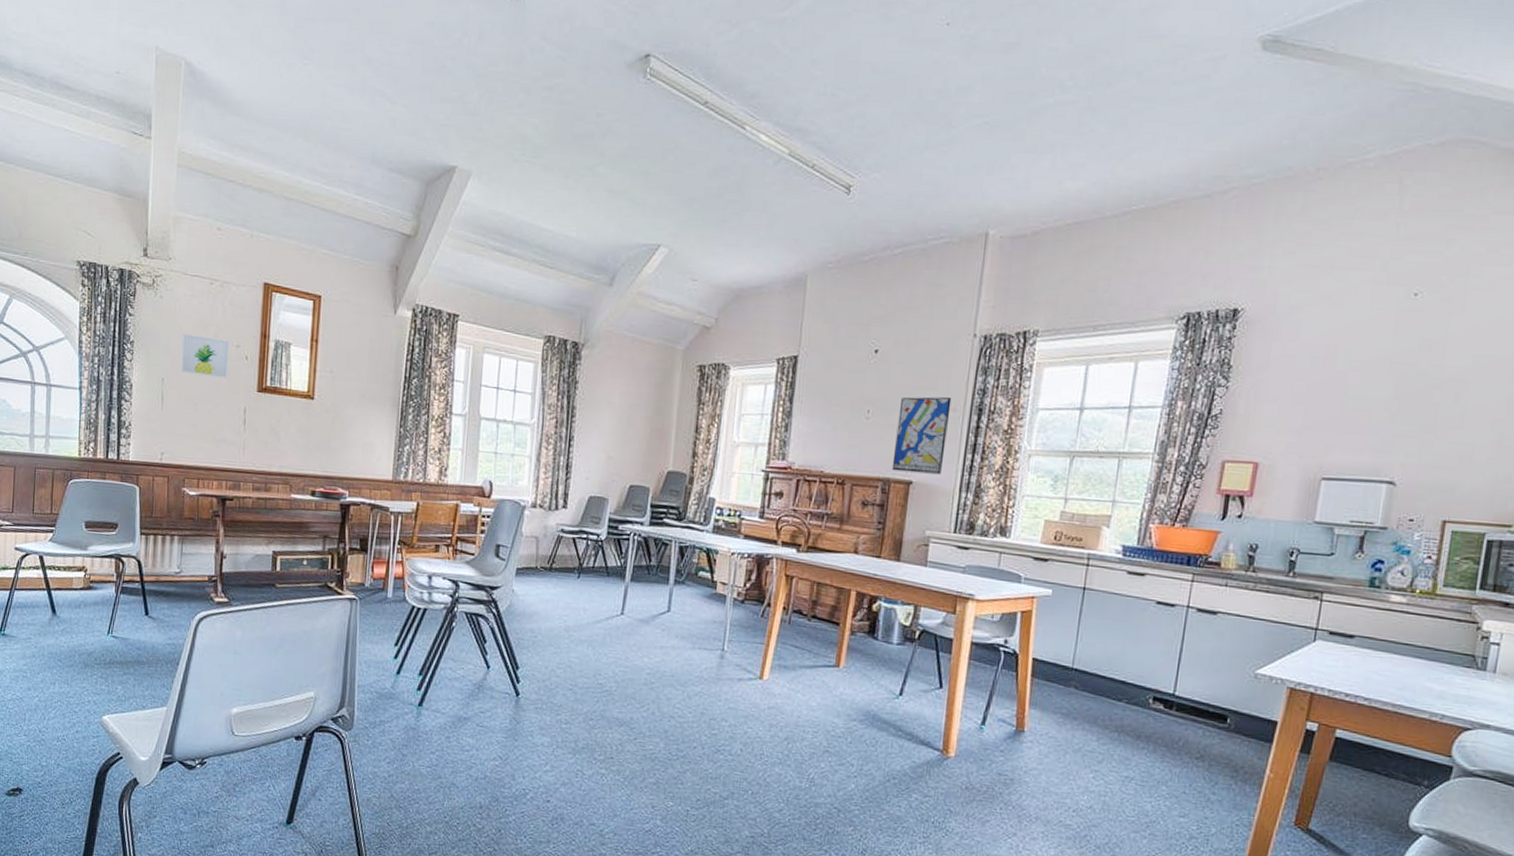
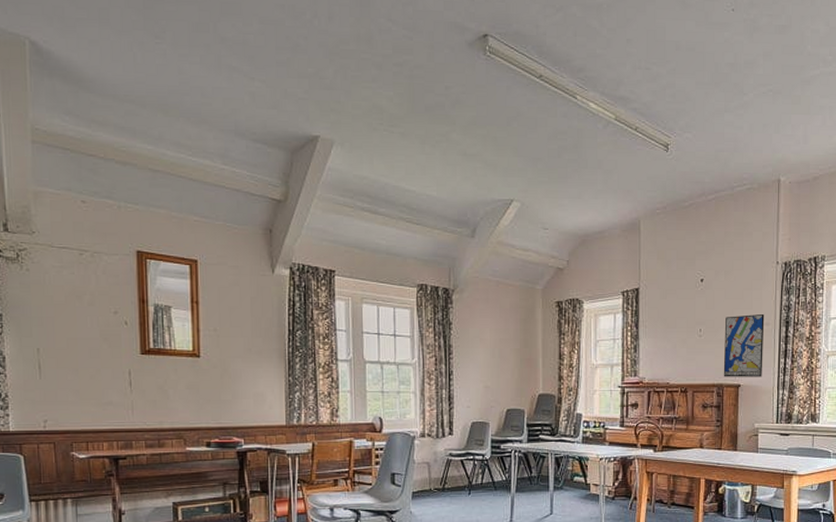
wall art: present [180,334,229,379] -> none [55,305,108,344]

